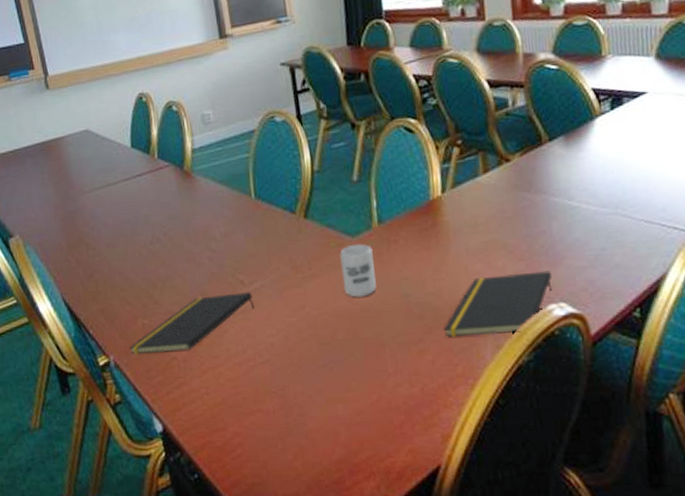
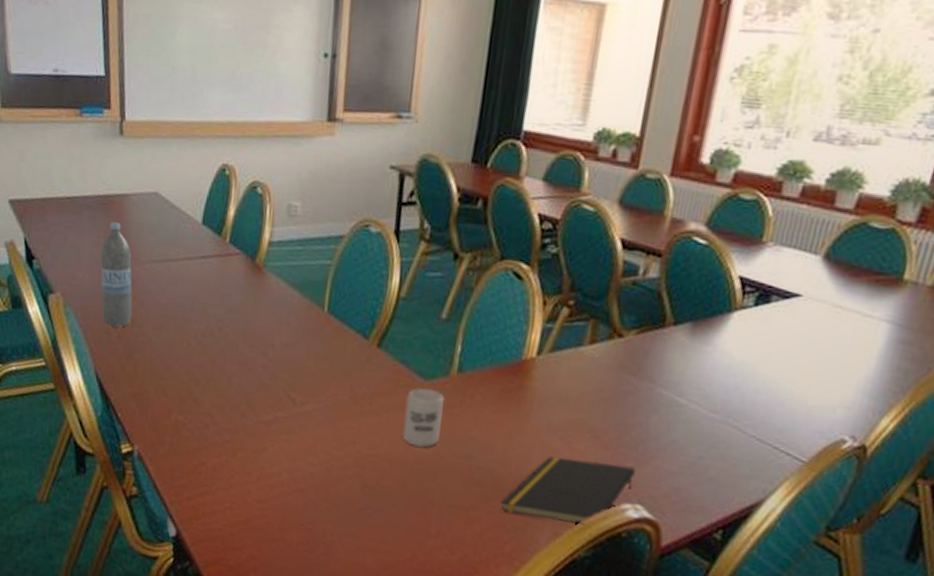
water bottle: none [47,163,86,256] -> present [100,222,133,329]
notepad: present [128,291,254,355] -> none [156,406,302,460]

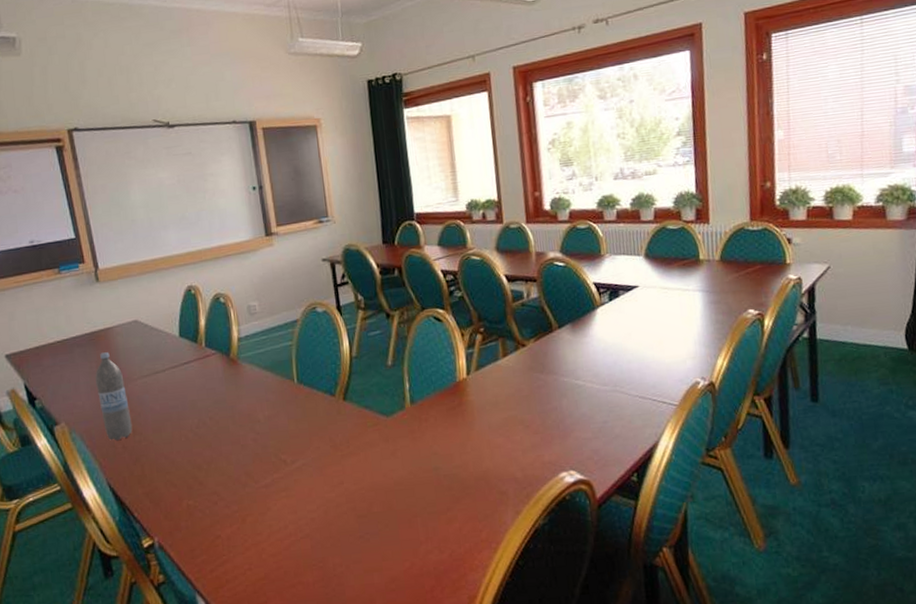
cup: present [402,388,444,448] -> none [375,422,409,472]
notepad: present [500,456,636,525] -> none [470,442,563,506]

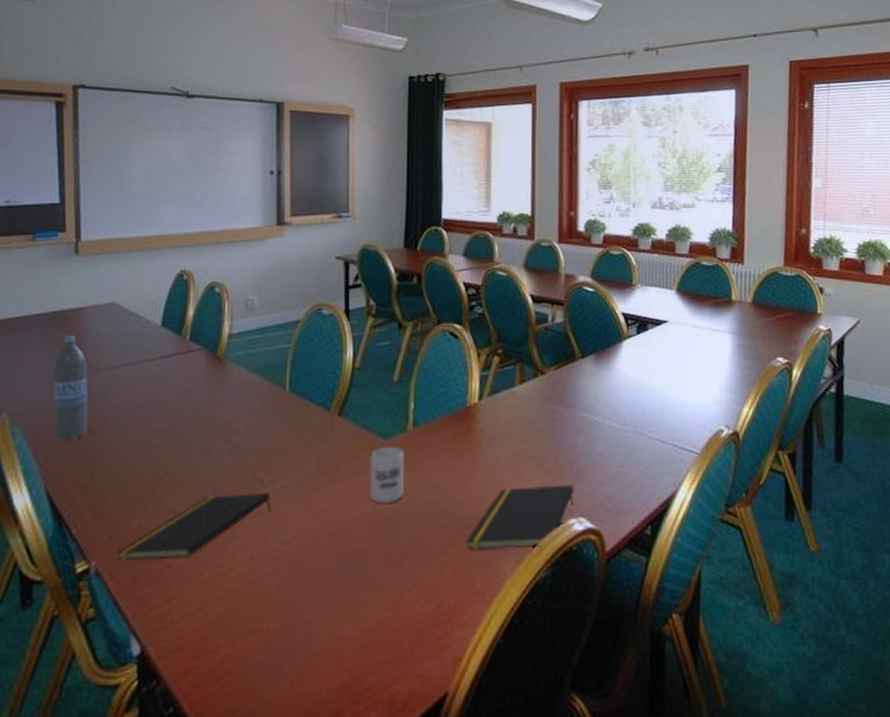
notepad: none [173,470,296,536] -> present [116,491,271,561]
cup: none [375,422,409,472] -> present [369,446,404,503]
notepad: none [470,442,563,506] -> present [467,484,575,550]

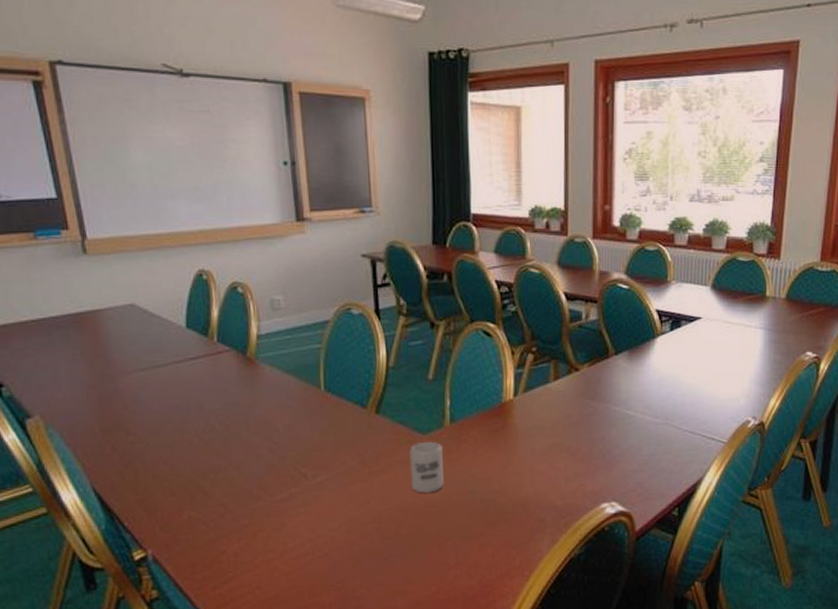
water bottle: present [53,336,89,441] -> none [79,338,125,441]
notepad: present [116,491,271,561] -> none [170,484,316,549]
notepad: present [467,484,575,550] -> none [506,473,607,532]

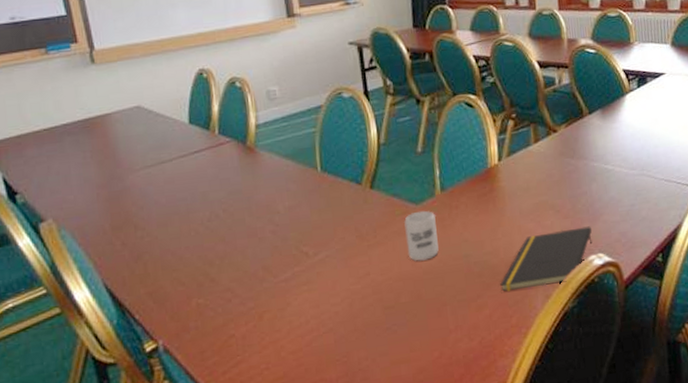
notepad: none [506,473,607,532] -> present [500,226,593,291]

